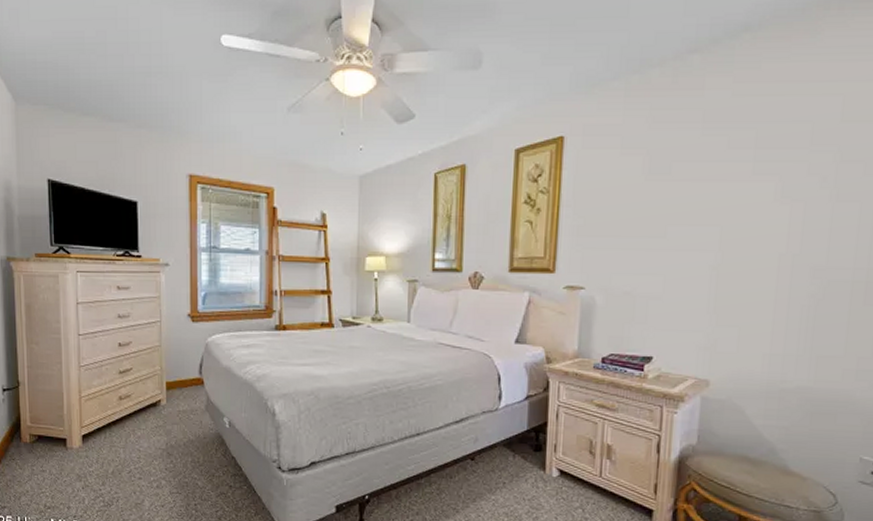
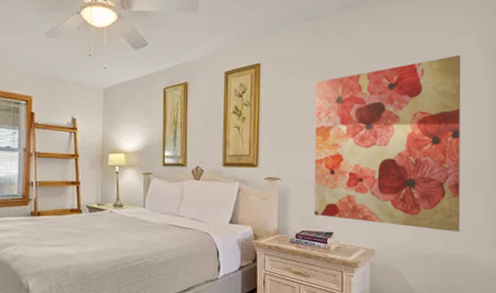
wall art: none [627,113,863,360] -> present [314,55,460,232]

